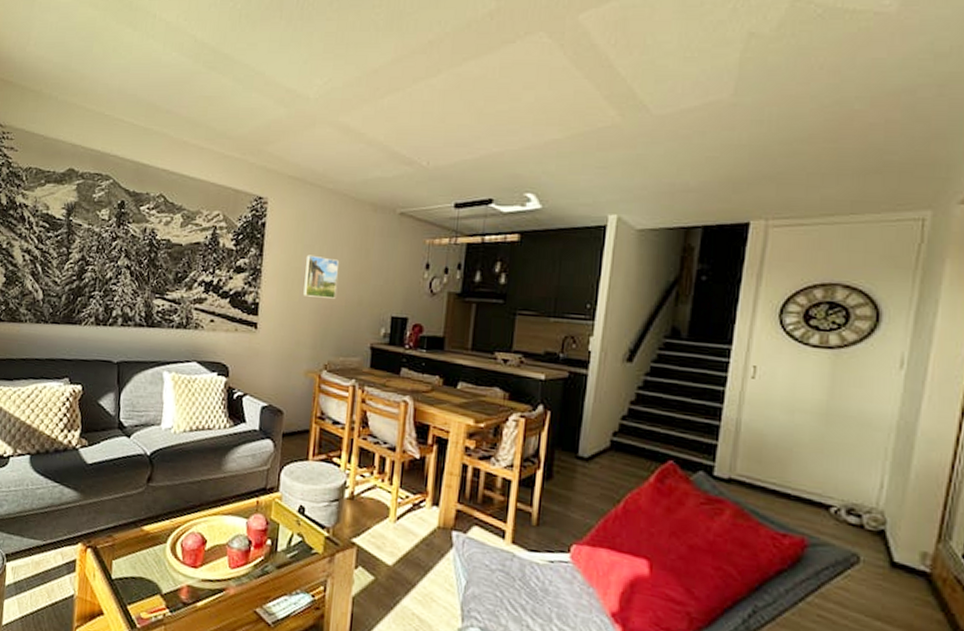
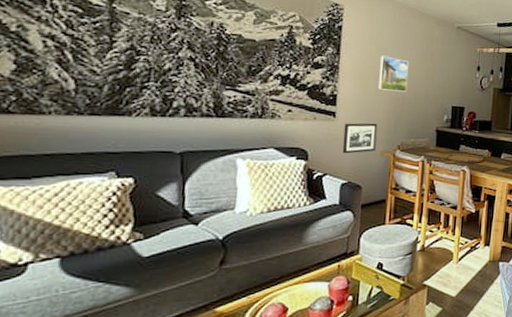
picture frame: none [263,335,302,372] -> present [342,123,378,154]

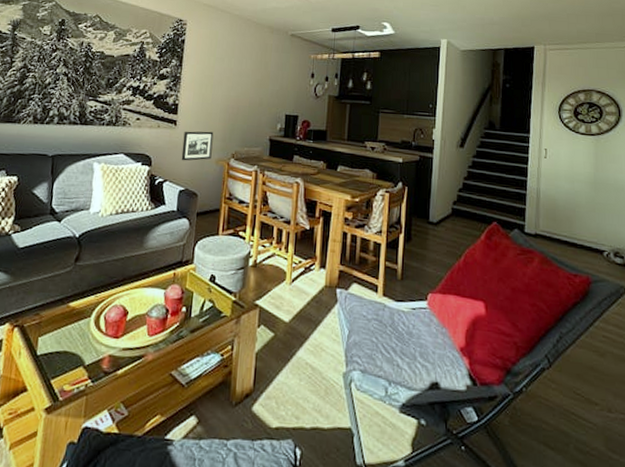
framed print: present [378,55,409,92] -> none [215,65,244,101]

